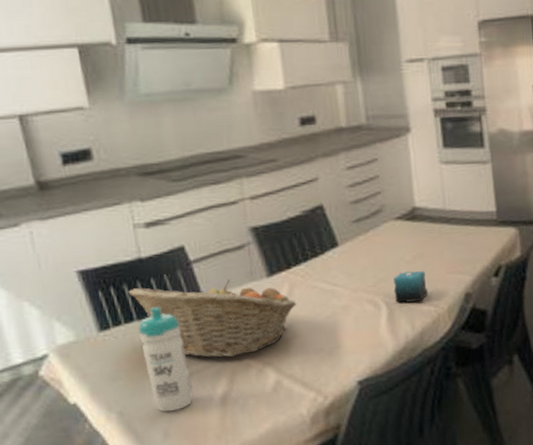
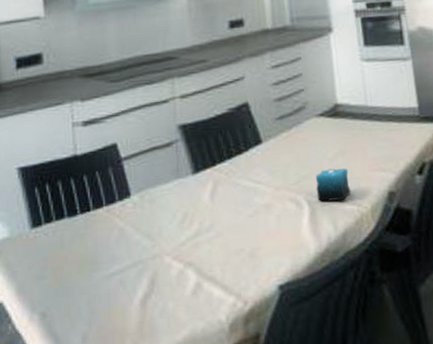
fruit basket: present [128,280,297,358] -> none [62,177,220,257]
water bottle: present [138,306,194,412] -> none [68,203,115,315]

